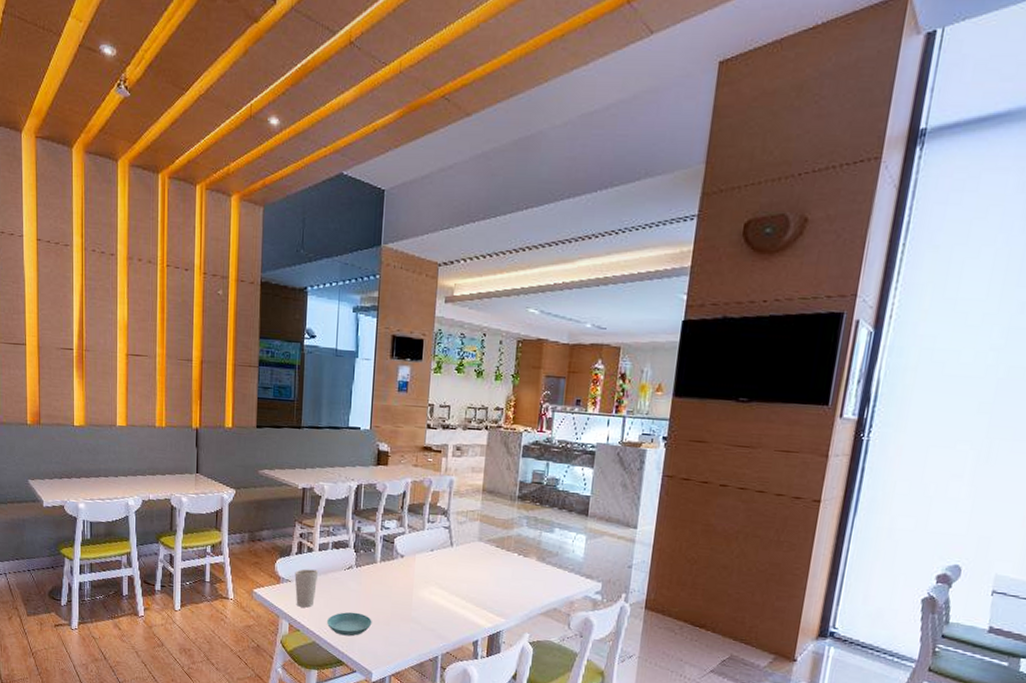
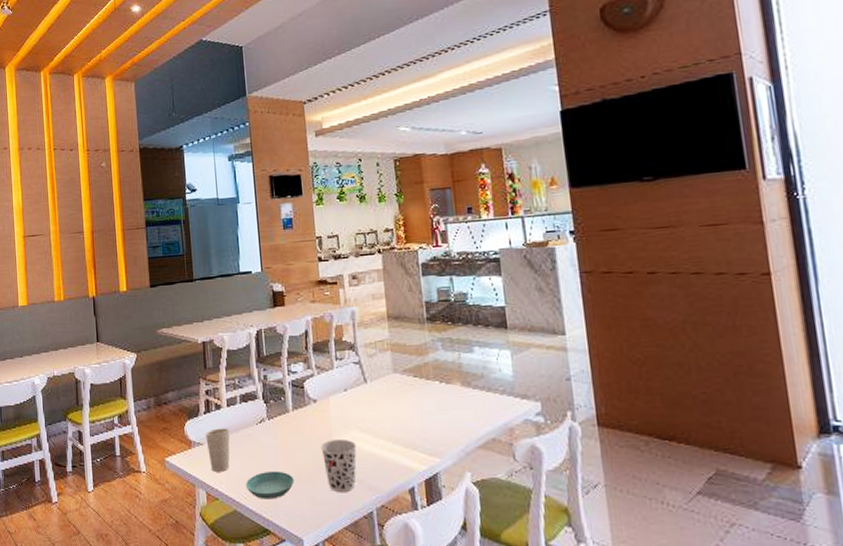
cup: none [401,592,434,638] -> present [321,438,357,492]

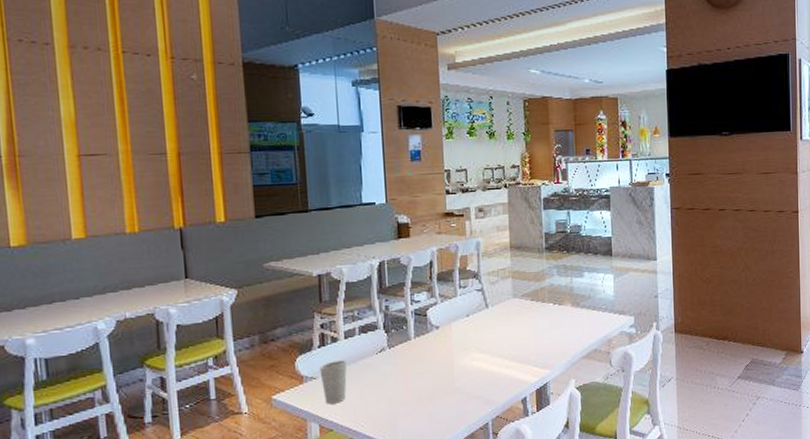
saucer: present [245,471,294,499] -> none [362,396,414,425]
cup: present [321,438,357,492] -> none [441,360,476,409]

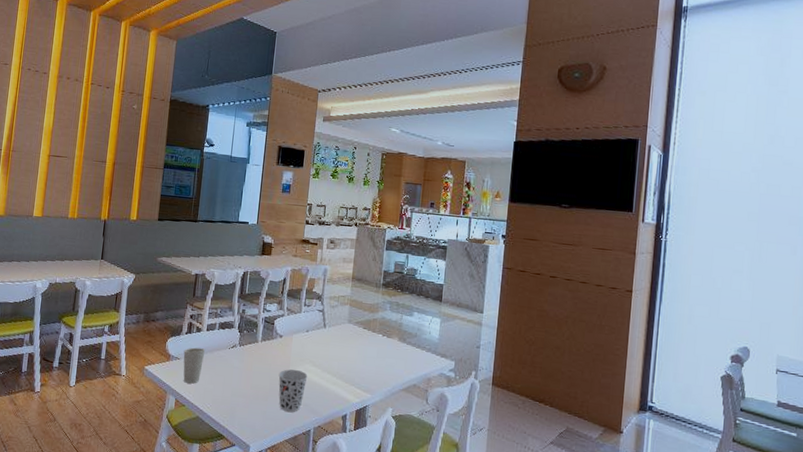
cup: none [441,360,476,409] -> present [278,369,308,412]

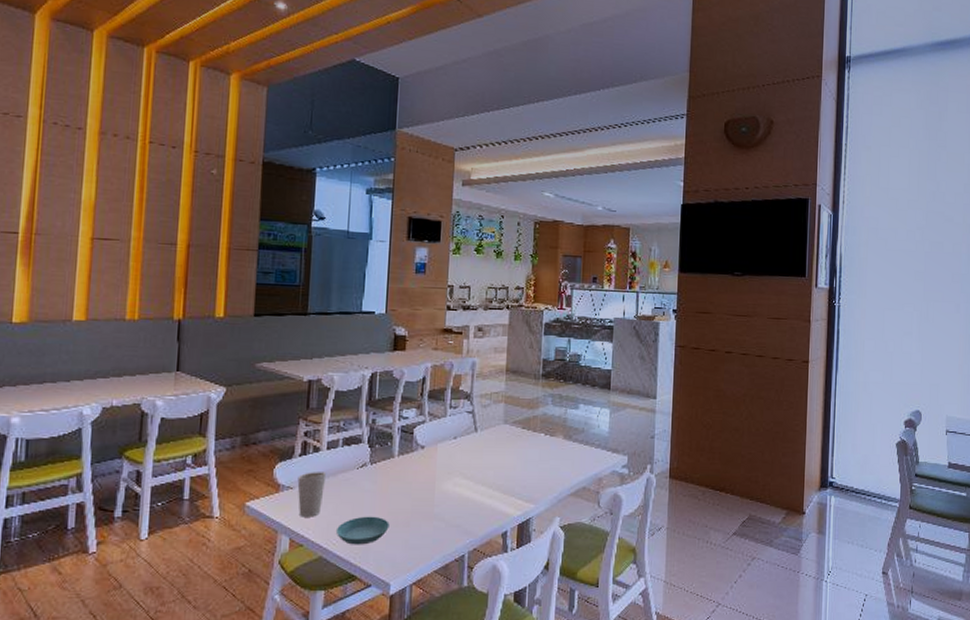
saucer: none [210,388,252,411] -> present [335,516,390,545]
cup: present [278,369,308,412] -> none [422,485,458,536]

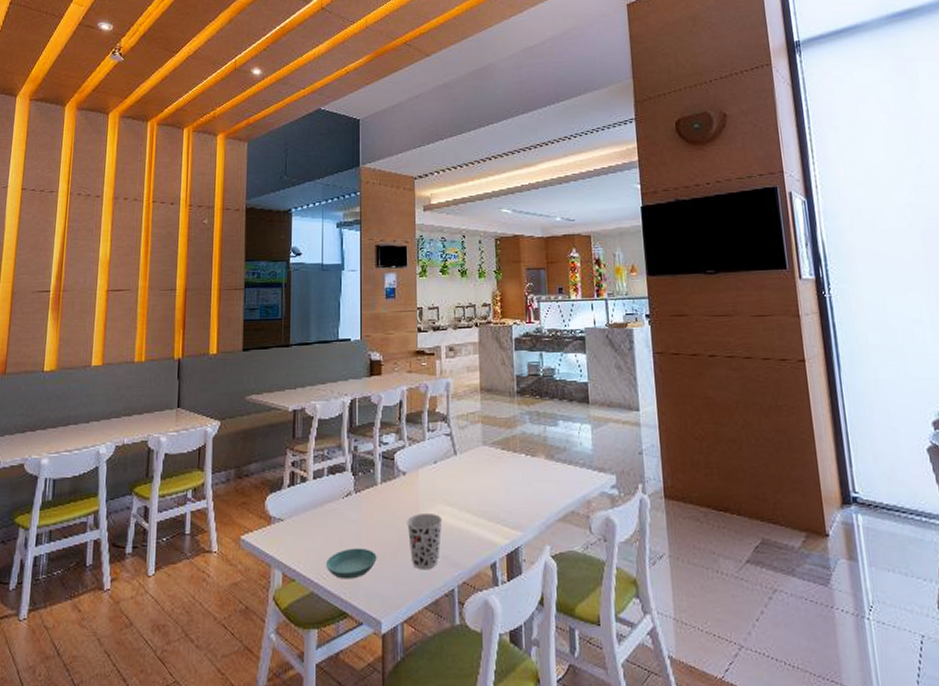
cup: present [297,472,327,517] -> none [287,502,314,550]
cup: none [422,485,458,536] -> present [407,512,443,569]

